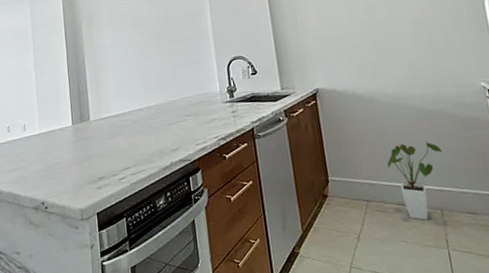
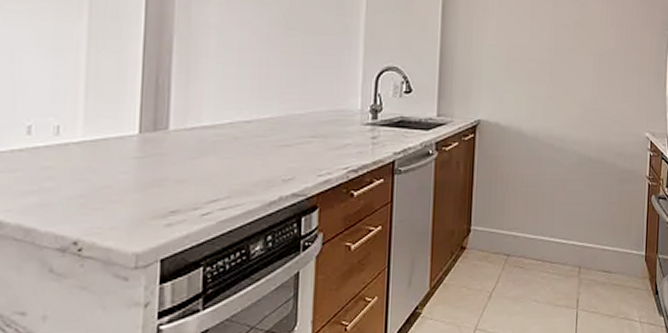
house plant: present [387,141,443,220] -> none [536,192,594,278]

